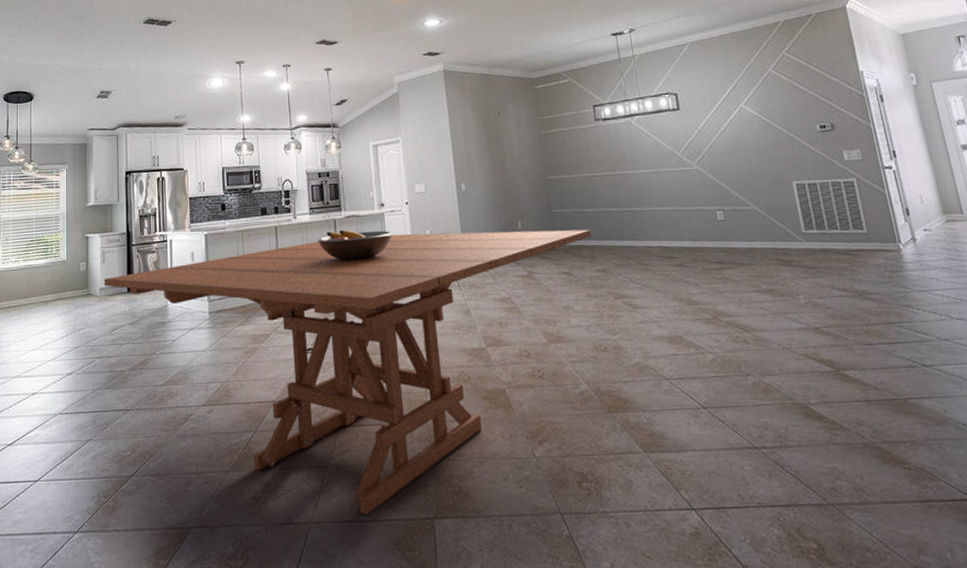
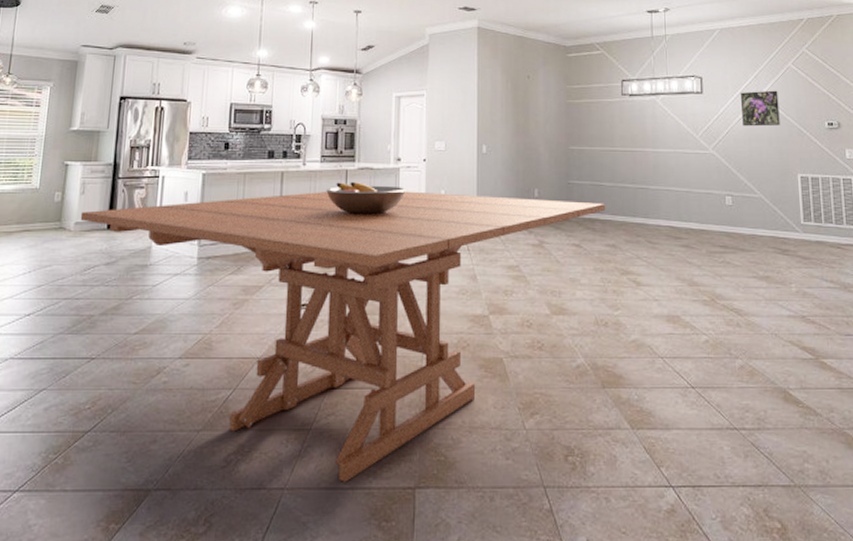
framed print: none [720,98,767,139] -> present [741,90,780,127]

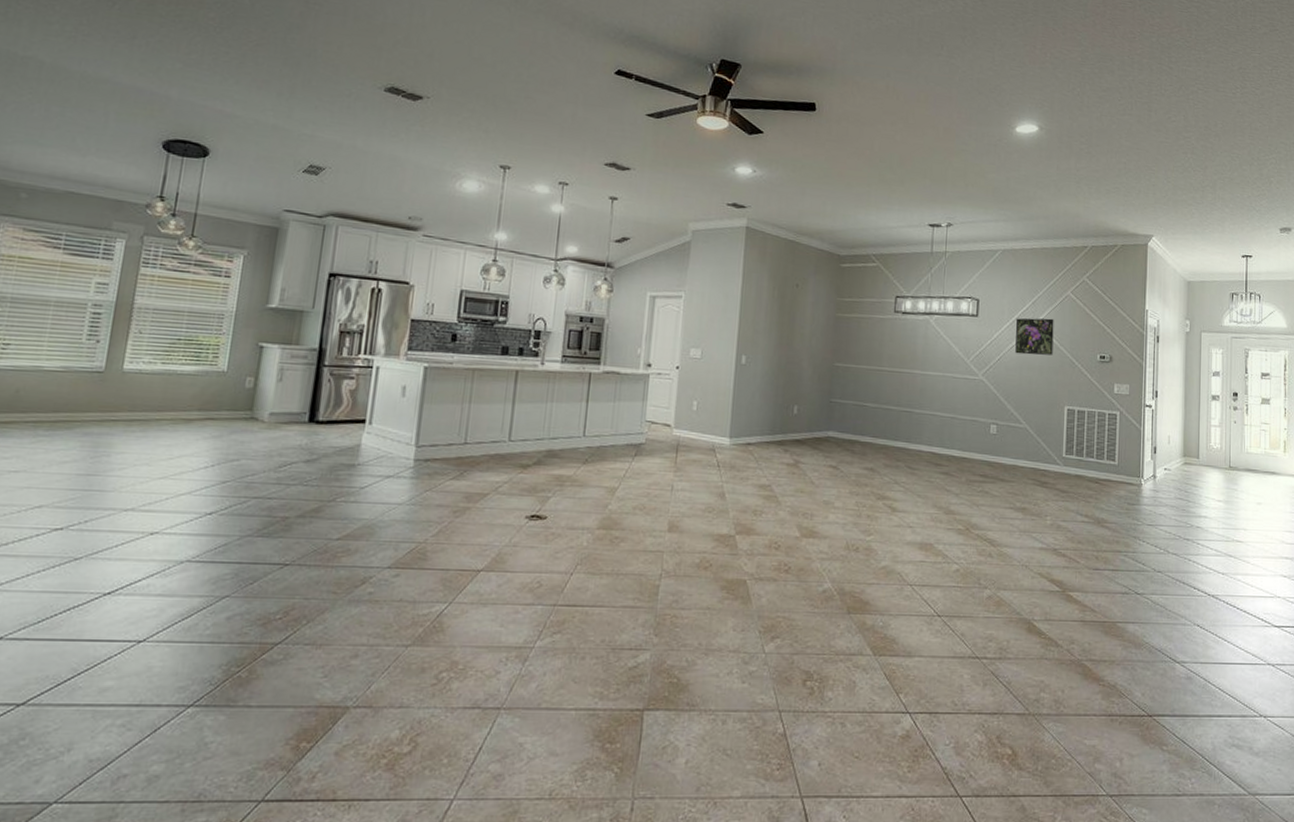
dining table: present [80,191,606,482] -> none [276,394,868,703]
fruit bowl: present [326,182,406,215] -> none [565,385,655,423]

